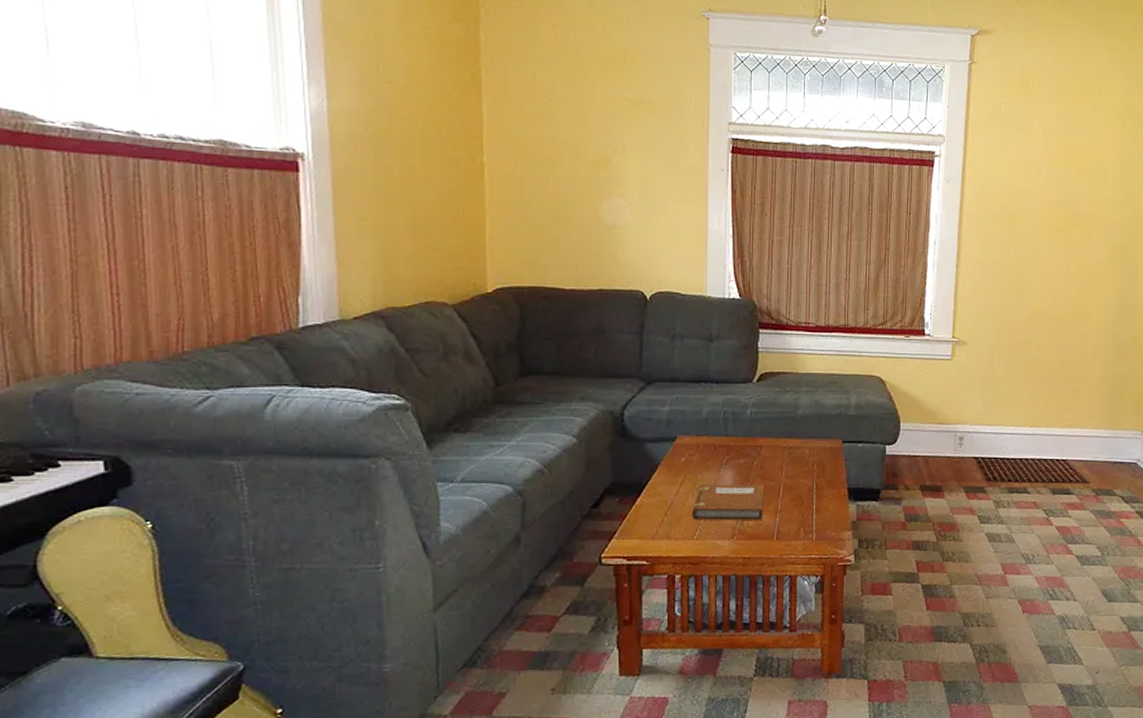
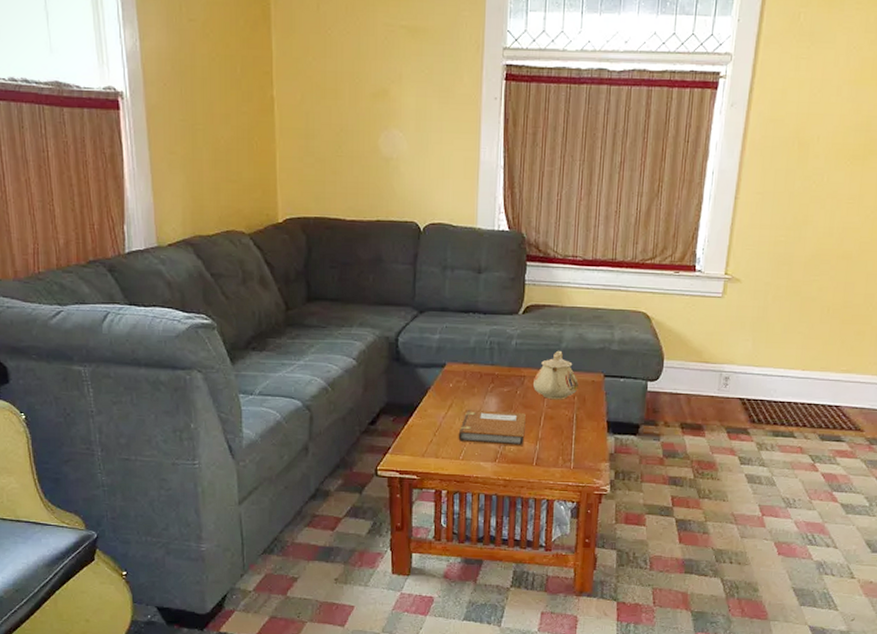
teapot: none [771,418,817,469] -> present [533,350,579,400]

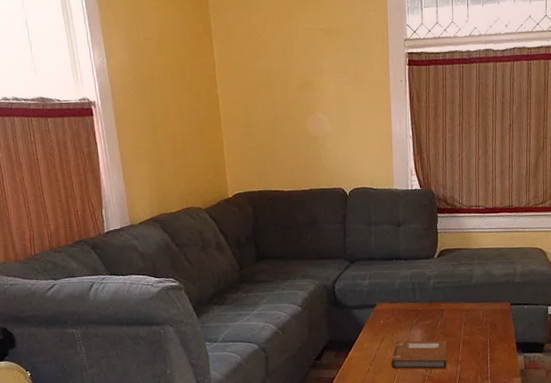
teapot: present [533,350,579,400] -> none [451,286,489,328]

